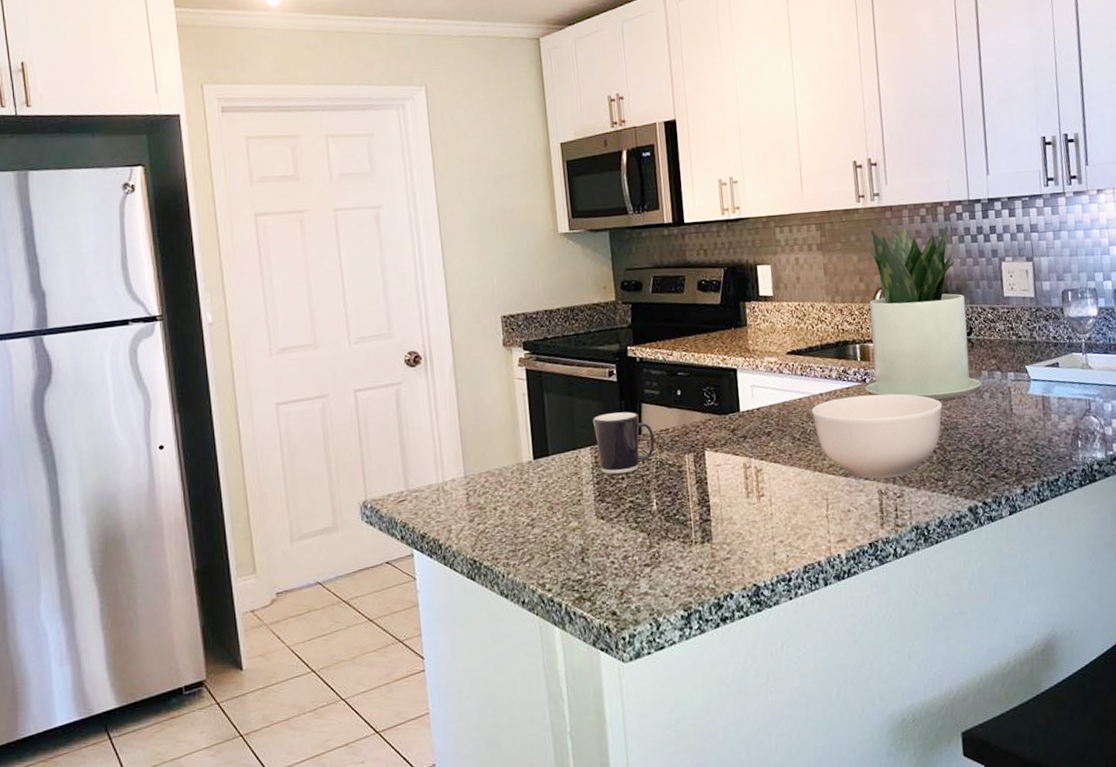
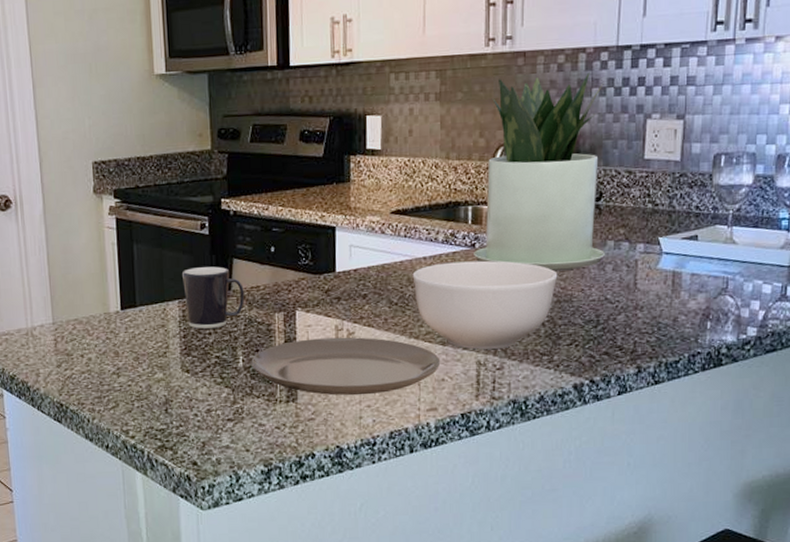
plate: none [665,473,845,533] -> present [251,337,441,396]

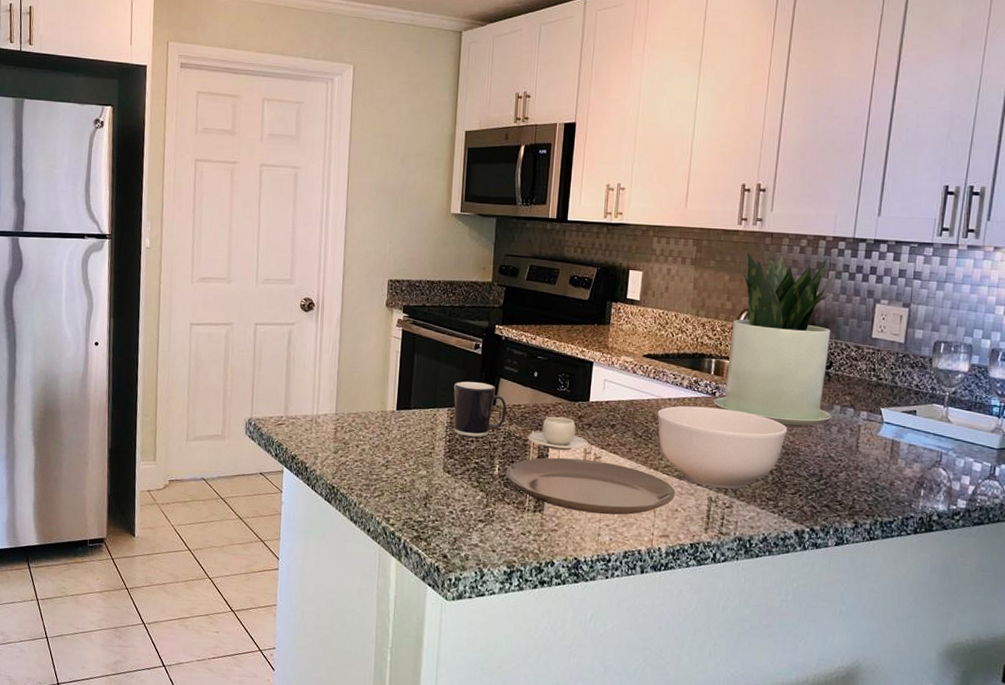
teacup: none [271,293,341,331] -> present [527,416,590,451]

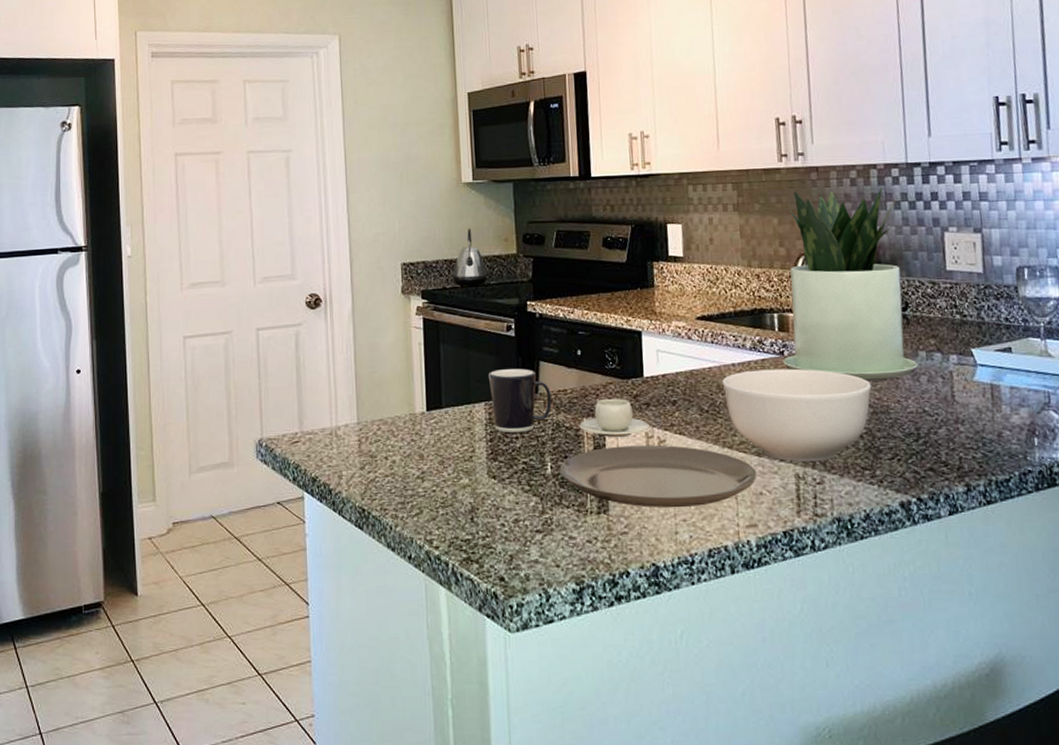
kettle: none [432,255,465,307] -> present [451,228,488,286]

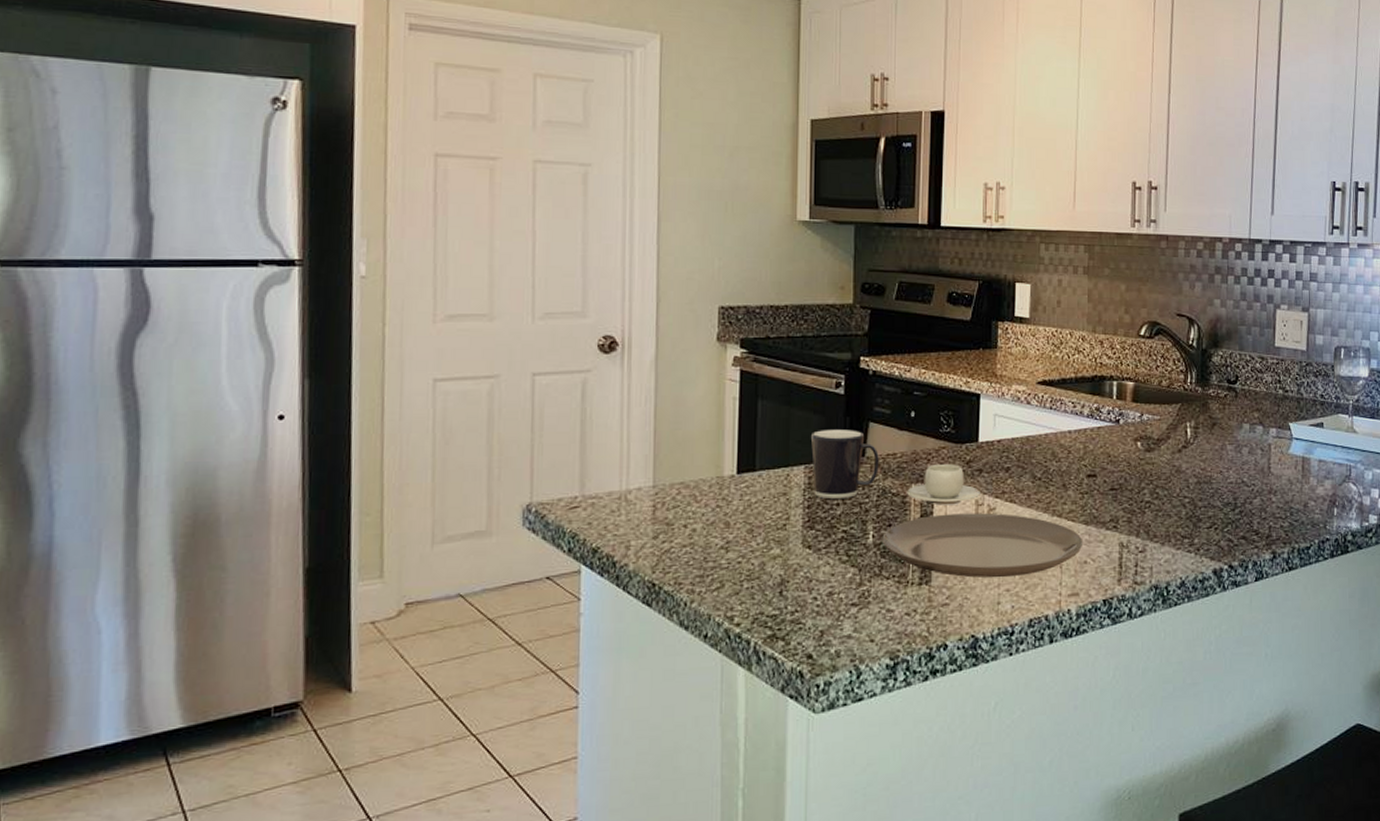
kettle: present [451,228,488,286] -> none [777,272,819,337]
bowl: present [722,368,872,462] -> none [1057,437,1198,531]
planter: present [783,187,919,380] -> none [1118,259,1242,451]

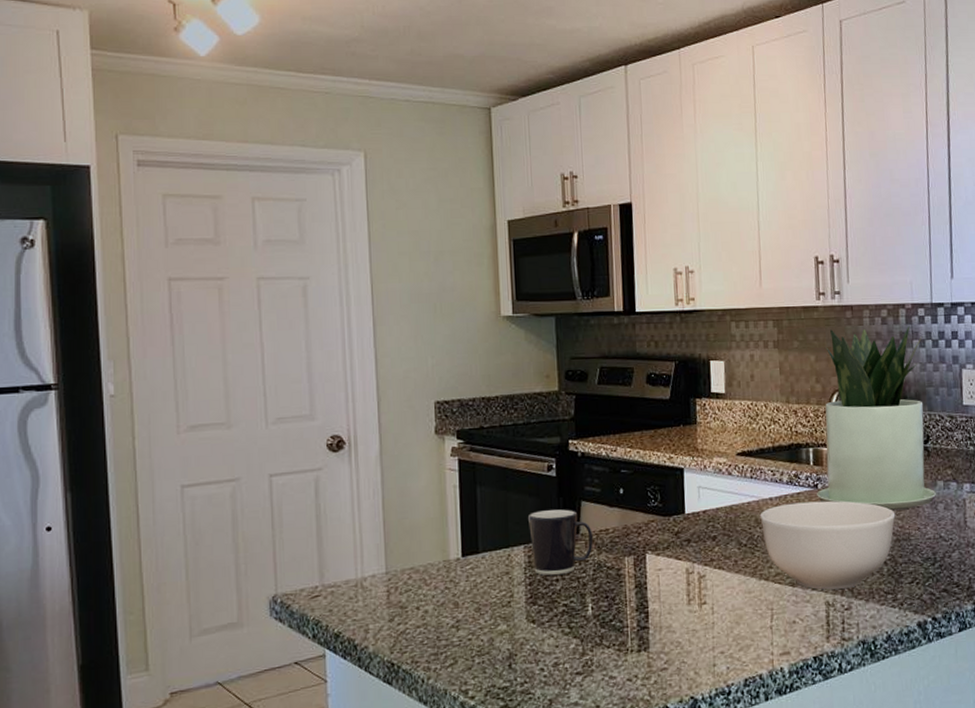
plate: present [882,513,1083,578] -> none [601,580,791,643]
teacup: present [907,463,982,505] -> none [621,536,691,576]
bowl: none [1057,437,1198,531] -> present [760,501,896,590]
planter: none [1118,259,1242,451] -> present [817,326,937,510]

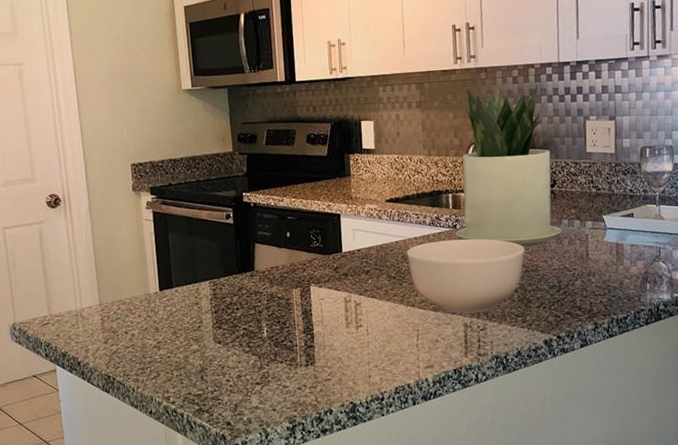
mug: present [528,508,593,576] -> none [212,250,266,305]

